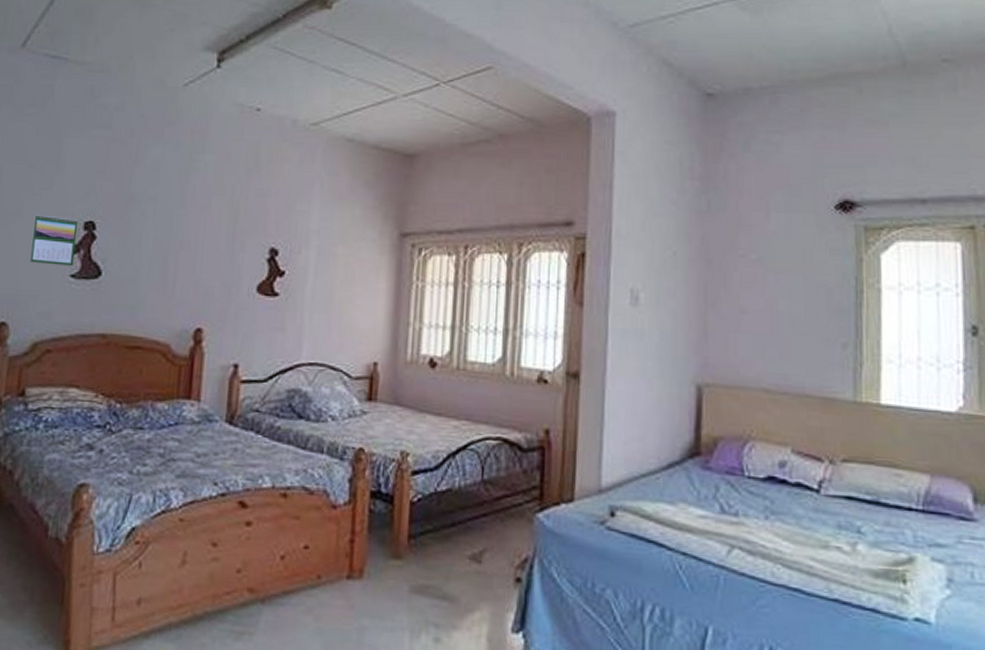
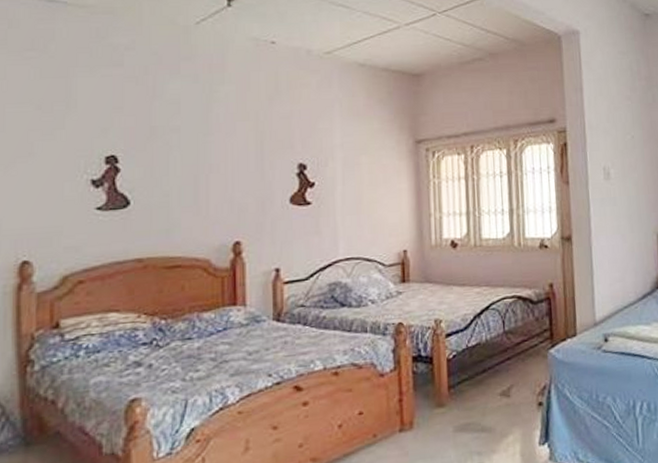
calendar: present [30,214,79,266] -> none [47,153,99,201]

